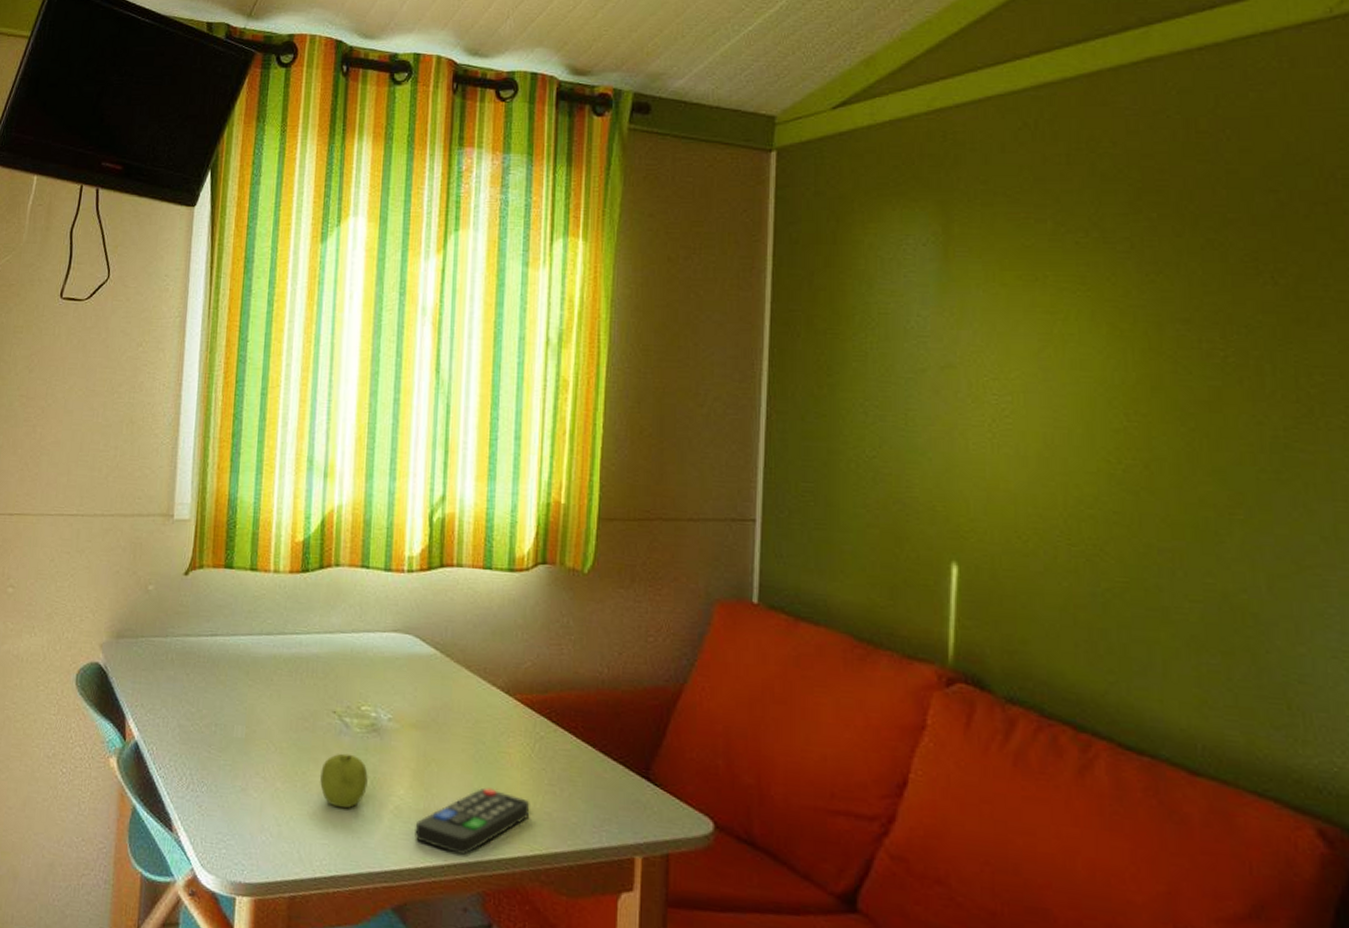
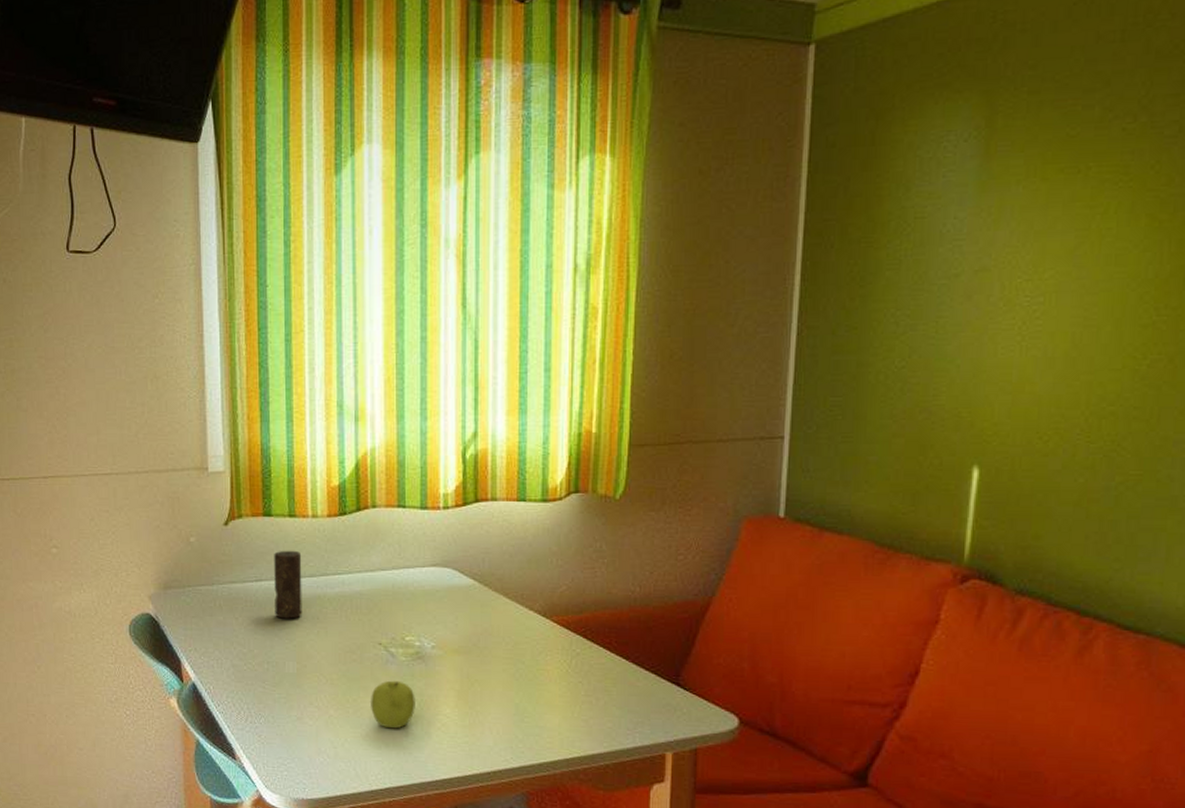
candle: none [227,604,260,679] -> present [274,550,302,619]
remote control: present [414,787,530,855] -> none [462,702,568,762]

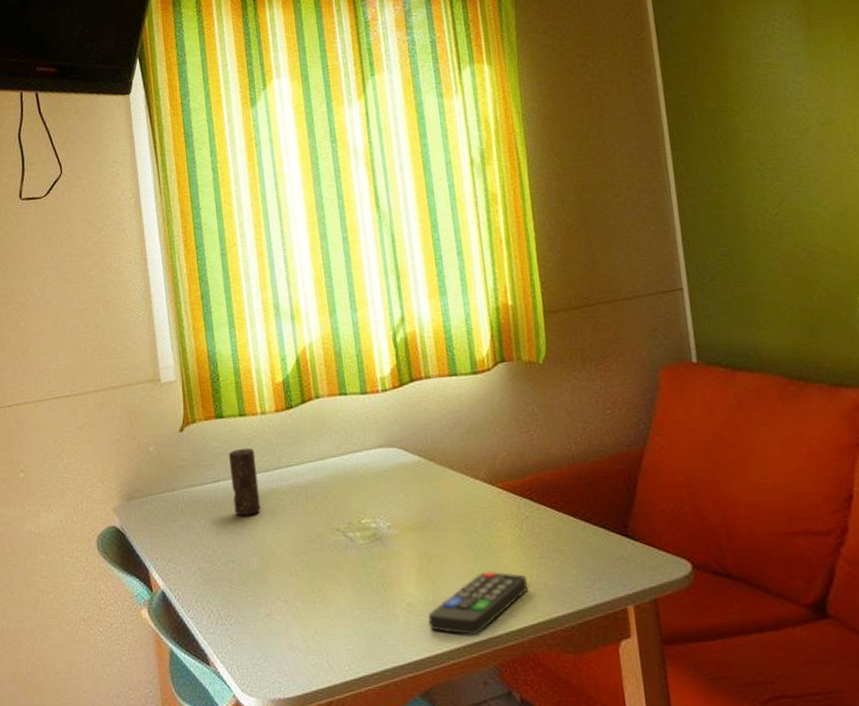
fruit: present [371,680,415,729] -> none [335,564,379,615]
remote control: none [462,702,568,762] -> present [428,571,529,636]

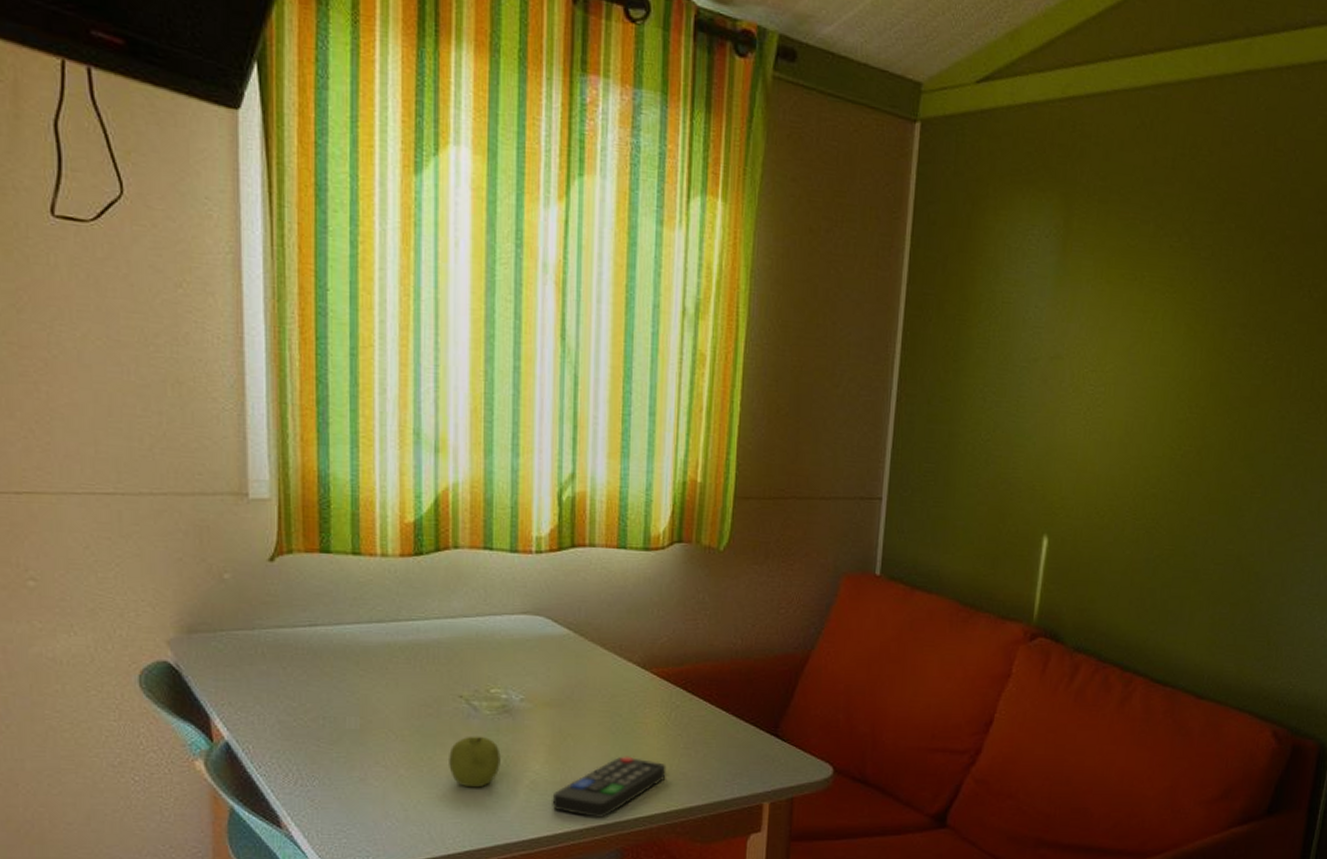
candle: present [229,447,261,516] -> none [333,591,368,669]
fruit: none [335,564,379,615] -> present [449,736,501,788]

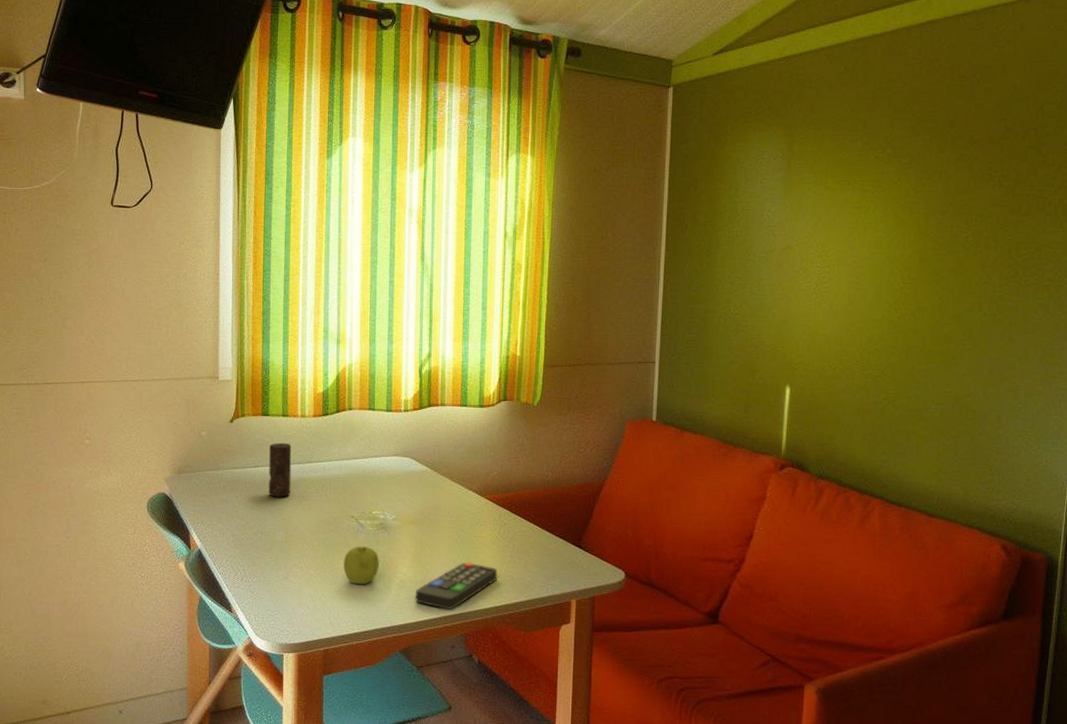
candle: none [333,591,368,669] -> present [268,442,292,497]

